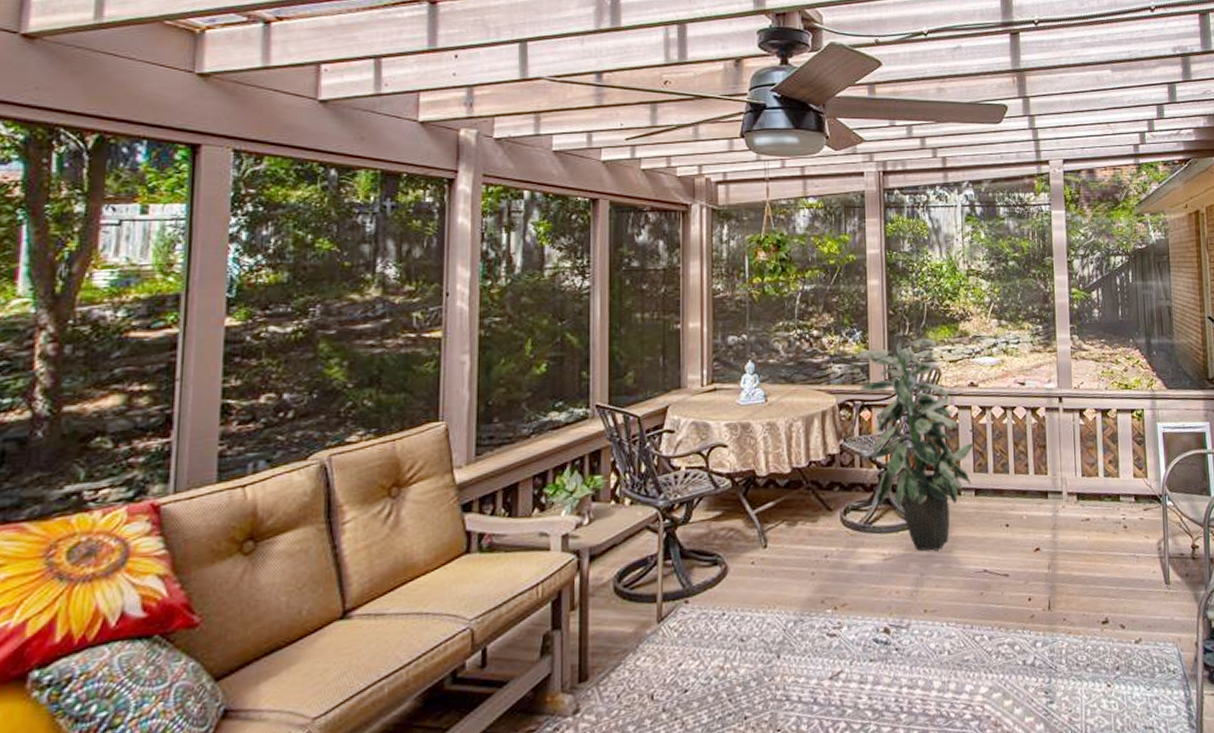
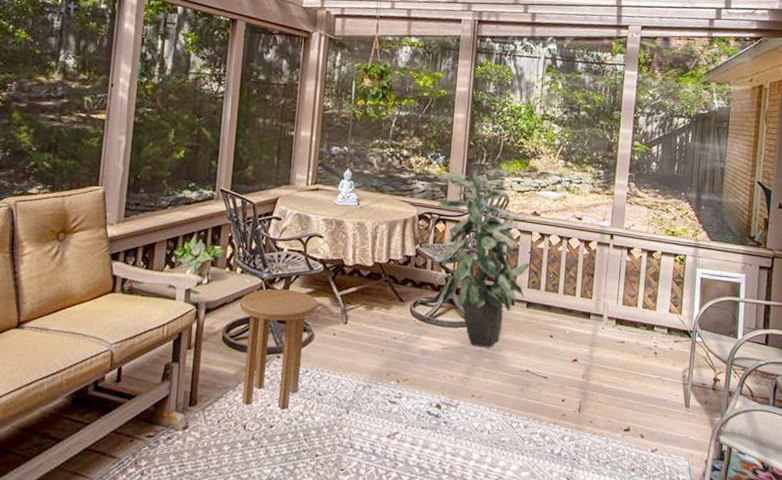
side table: none [631,516,729,670] -> present [239,288,318,410]

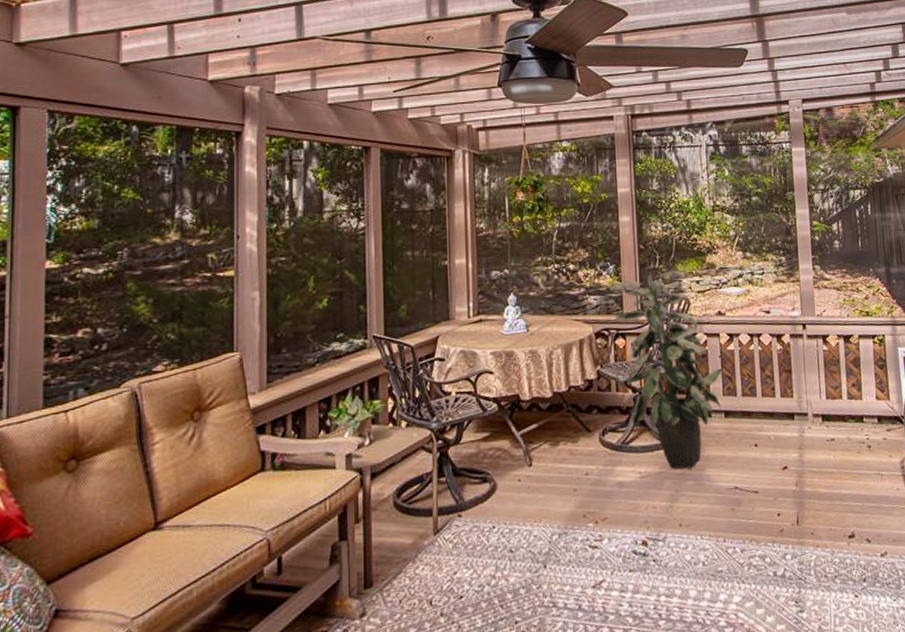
side table: present [239,288,318,410] -> none [408,437,497,578]

